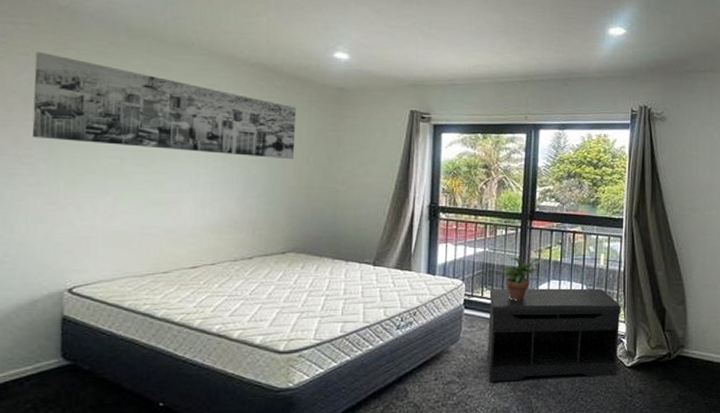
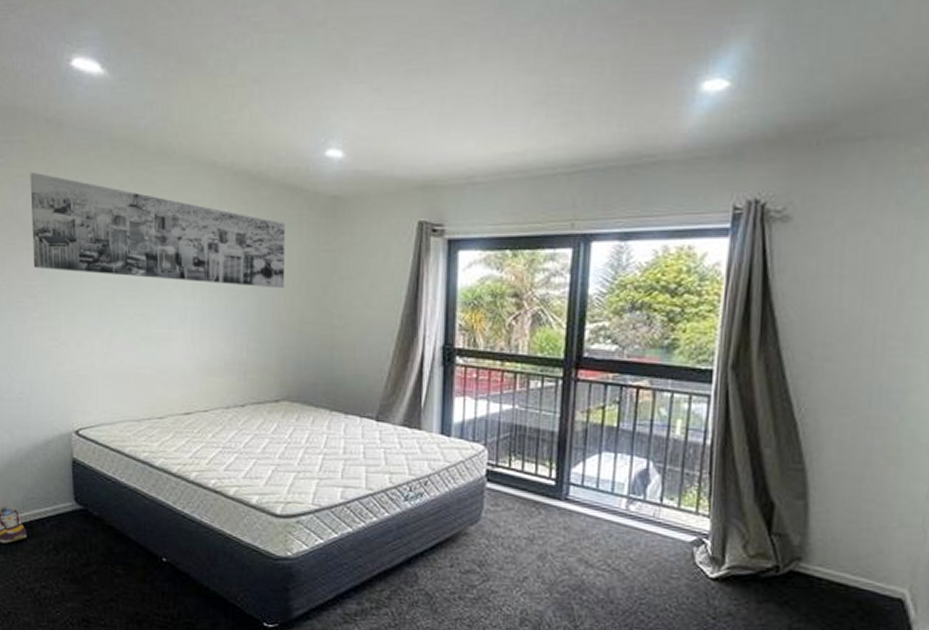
bench: present [487,288,622,382] -> none [515,458,706,589]
potted plant: present [501,257,541,301] -> none [535,418,590,477]

